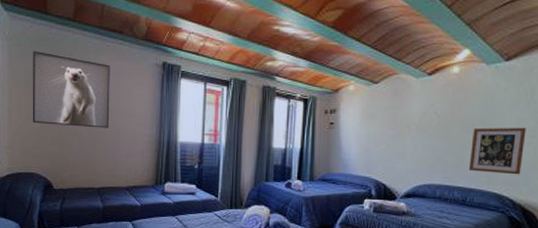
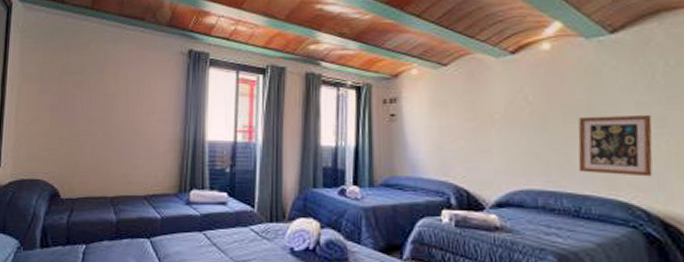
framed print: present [32,50,110,128] -> none [41,42,129,126]

